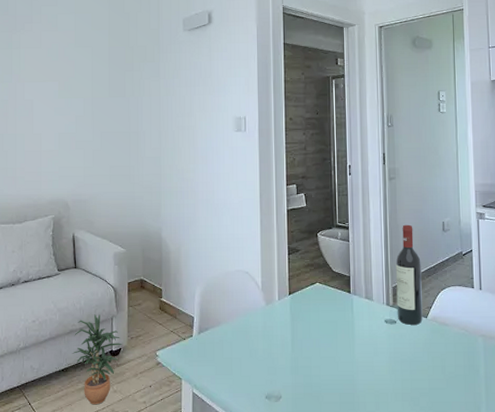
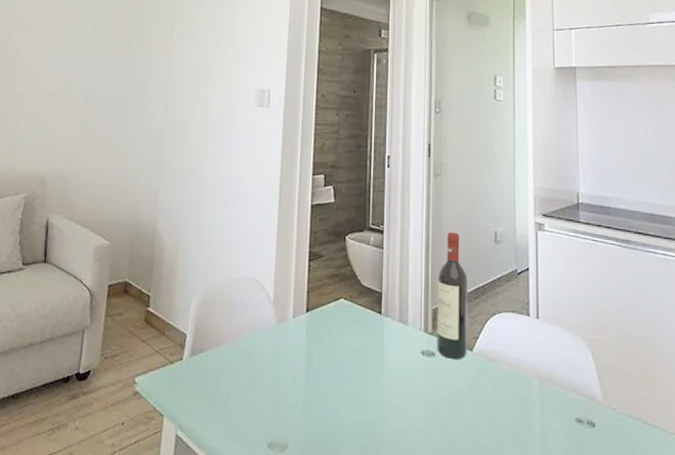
potted plant: present [72,314,122,405] -> none [27,324,93,446]

